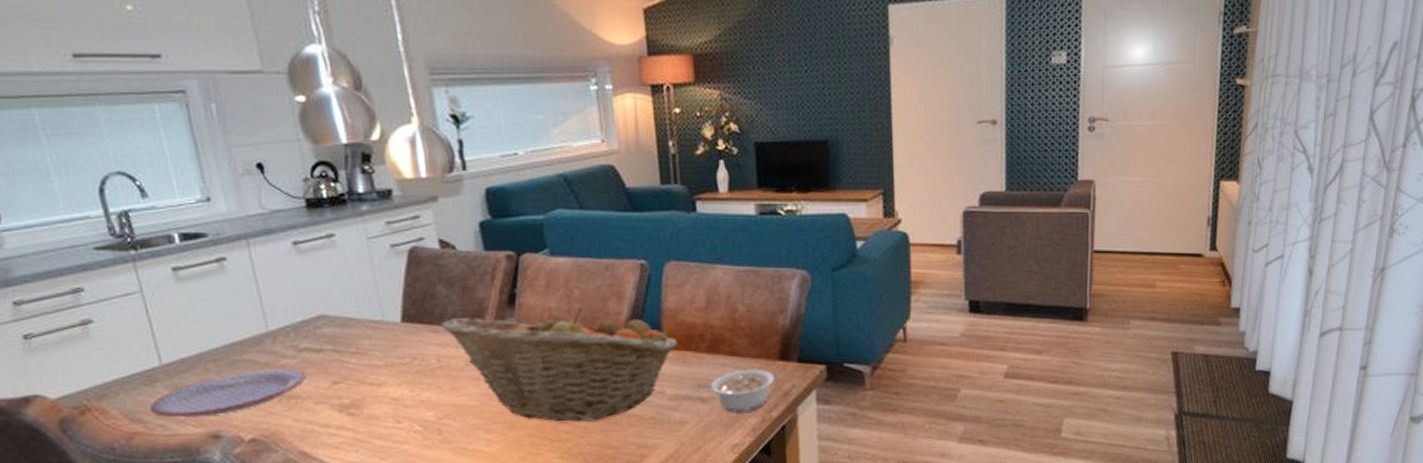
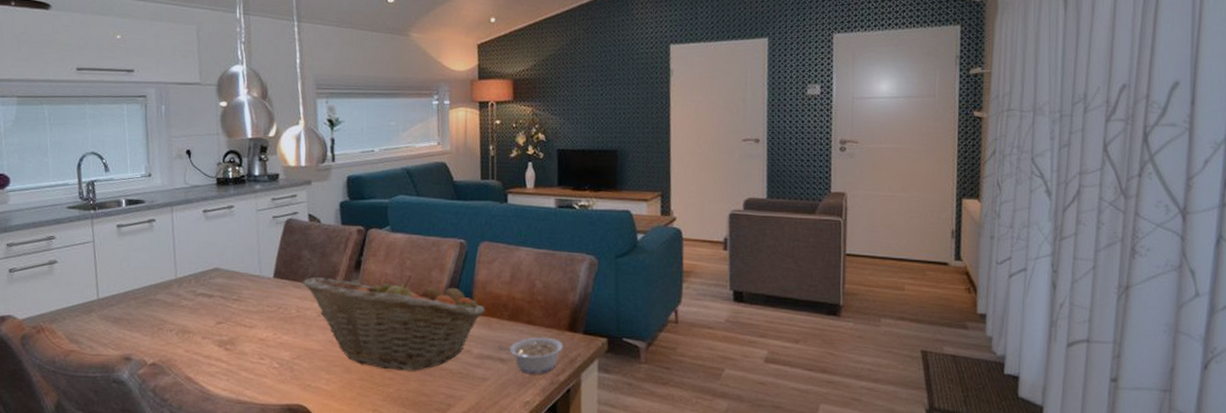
plate: present [149,368,307,418] -> none [84,307,199,343]

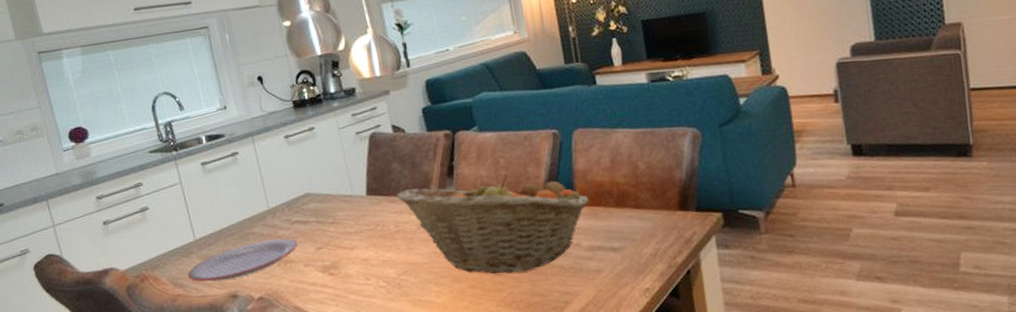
plate: none [84,307,199,343] -> present [187,238,298,282]
legume: present [499,337,564,375] -> none [609,219,677,261]

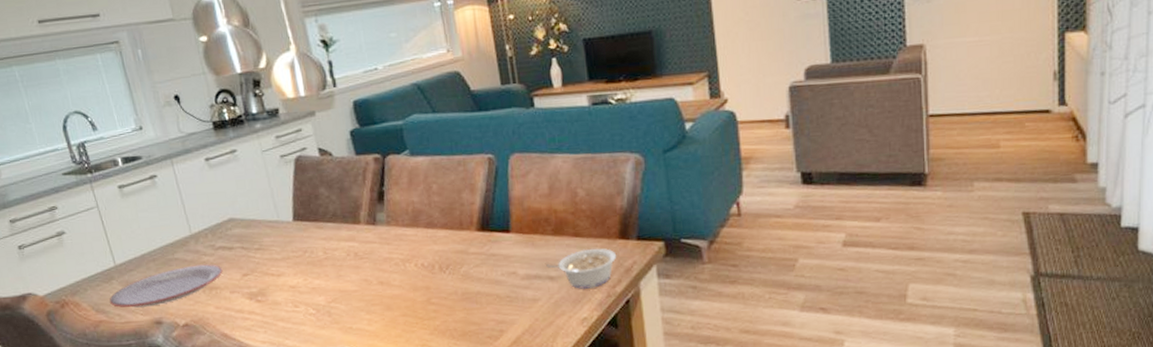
fruit basket: present [396,174,590,274] -> none [324,200,527,302]
legume: none [609,219,677,261] -> present [546,248,617,290]

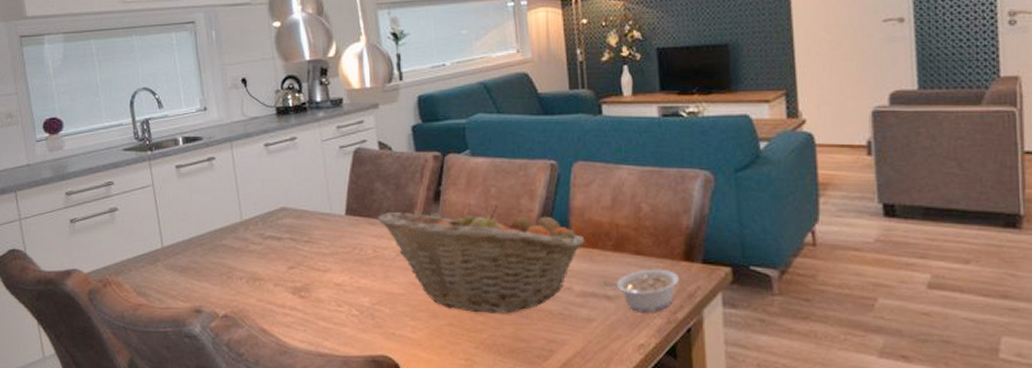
plate: present [109,264,223,308] -> none [151,253,269,294]
fruit basket: none [324,200,527,302] -> present [377,205,586,314]

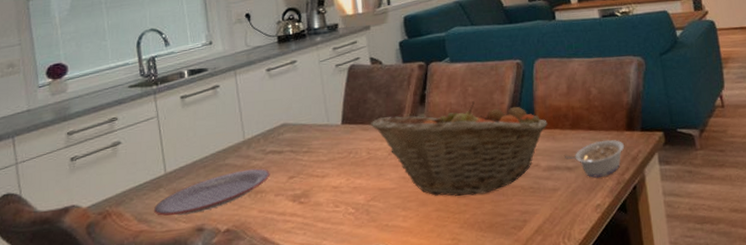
plate: none [151,253,269,294] -> present [153,168,270,216]

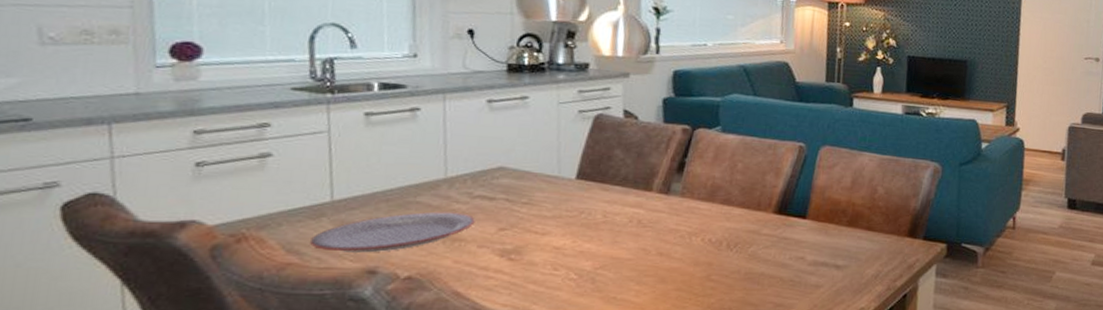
fruit basket: present [370,101,549,196] -> none [612,179,824,280]
legume: present [565,139,625,179] -> none [835,243,903,281]

